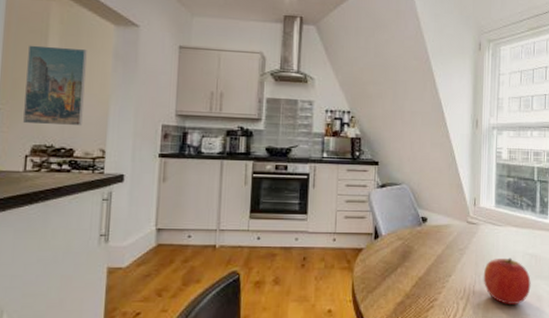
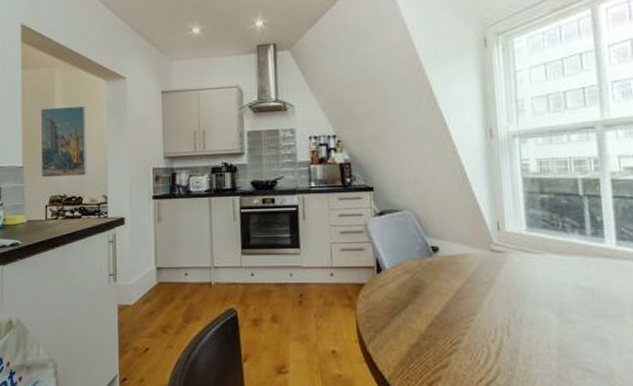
apple: present [483,258,531,304] -> none [519,292,589,350]

